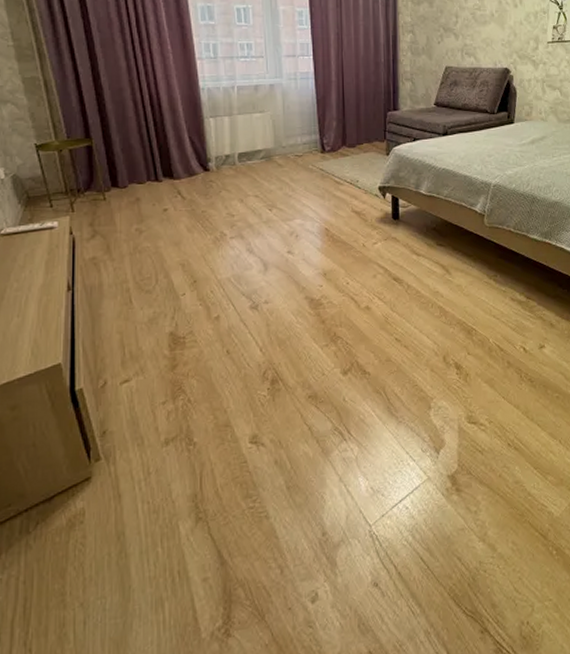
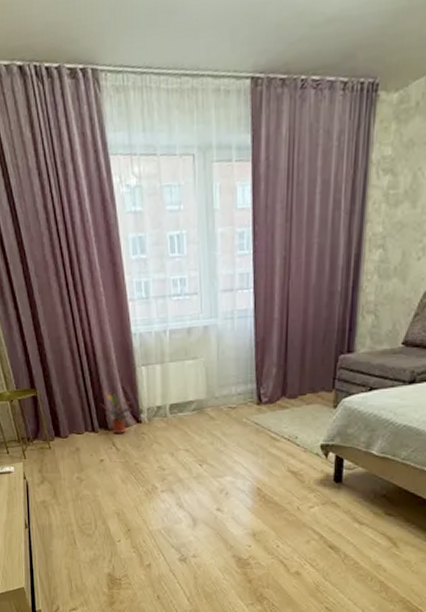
potted plant: none [165,142,200,183] -> present [100,392,132,434]

